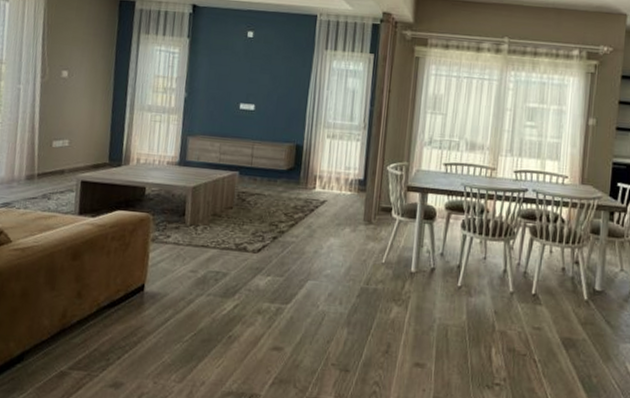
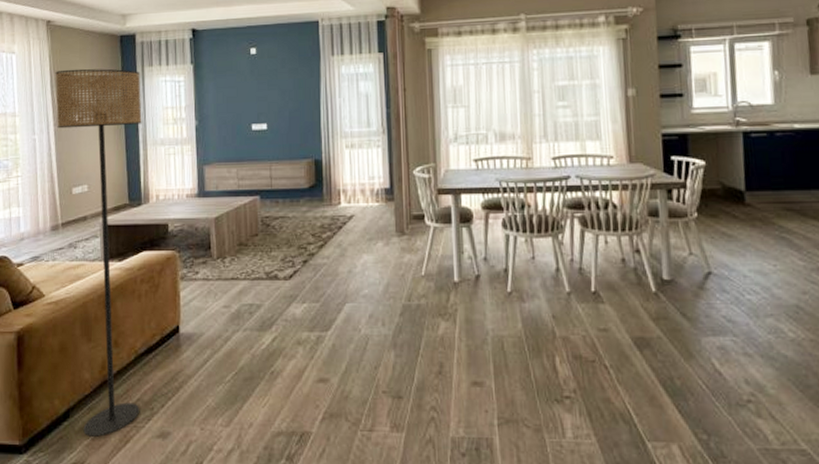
floor lamp: none [36,24,136,382] -> present [55,68,142,437]

